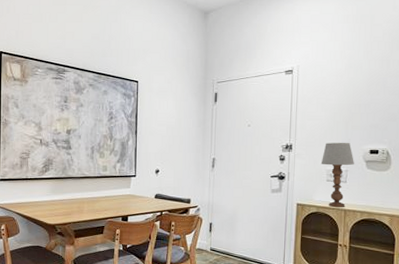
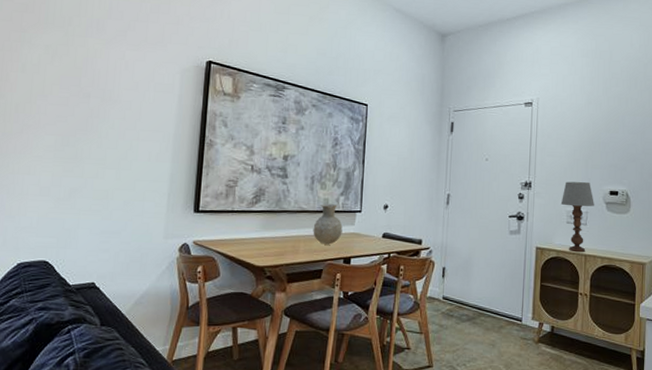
vase: none [94,169,120,205] -> present [313,203,343,245]

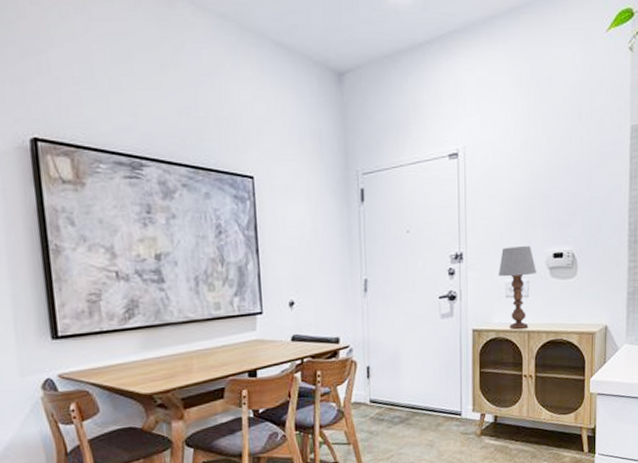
vase: present [313,203,343,245] -> none [205,307,243,358]

